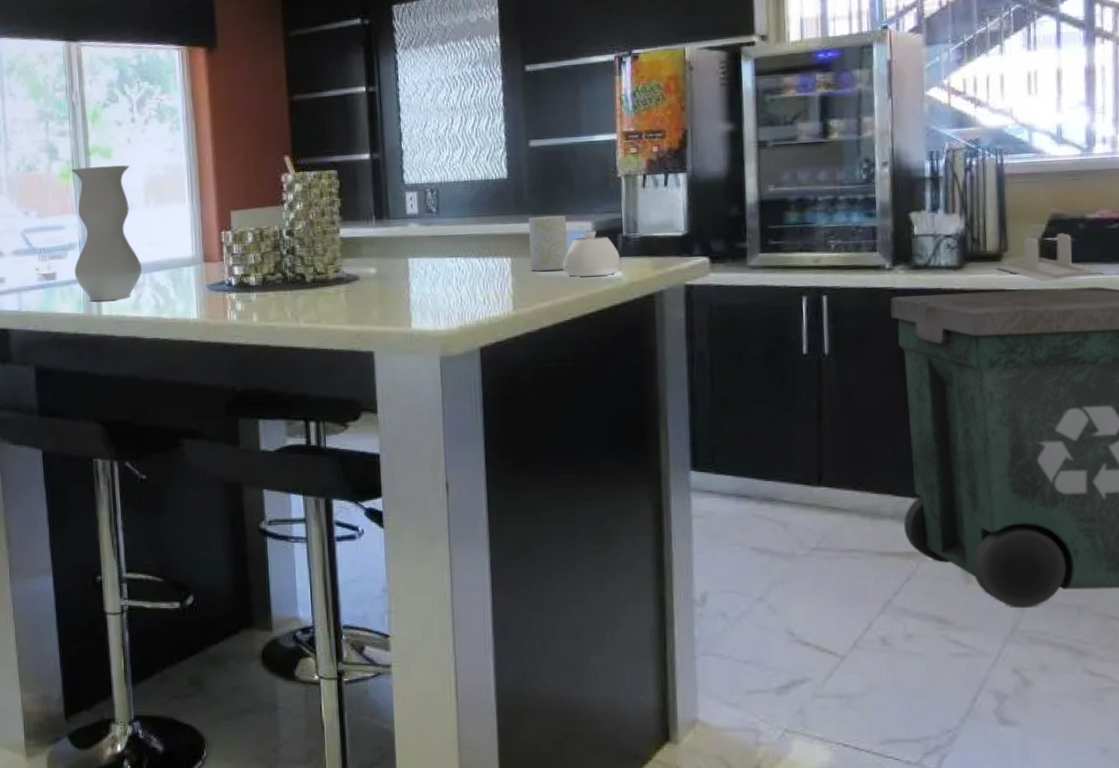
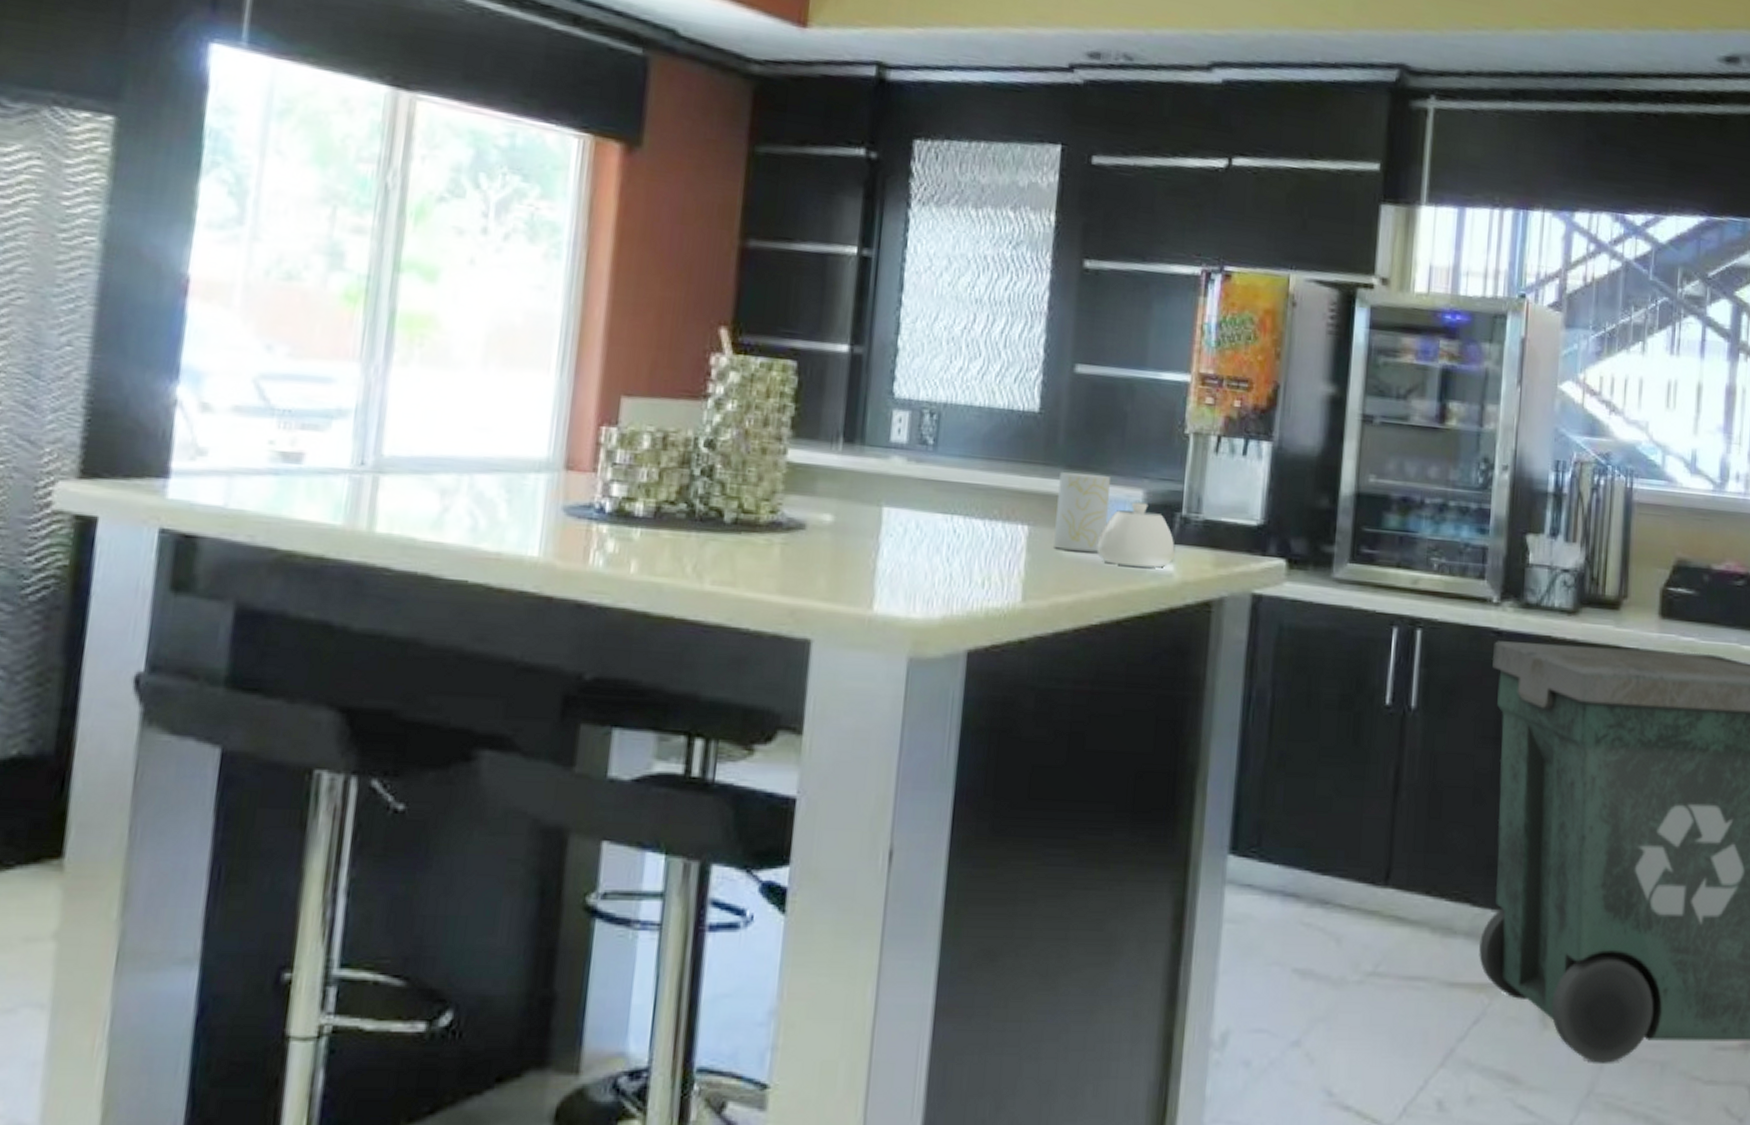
vase: present [71,165,142,302] -> none [337,289,467,512]
napkin holder: present [997,233,1103,281] -> none [1615,584,1724,642]

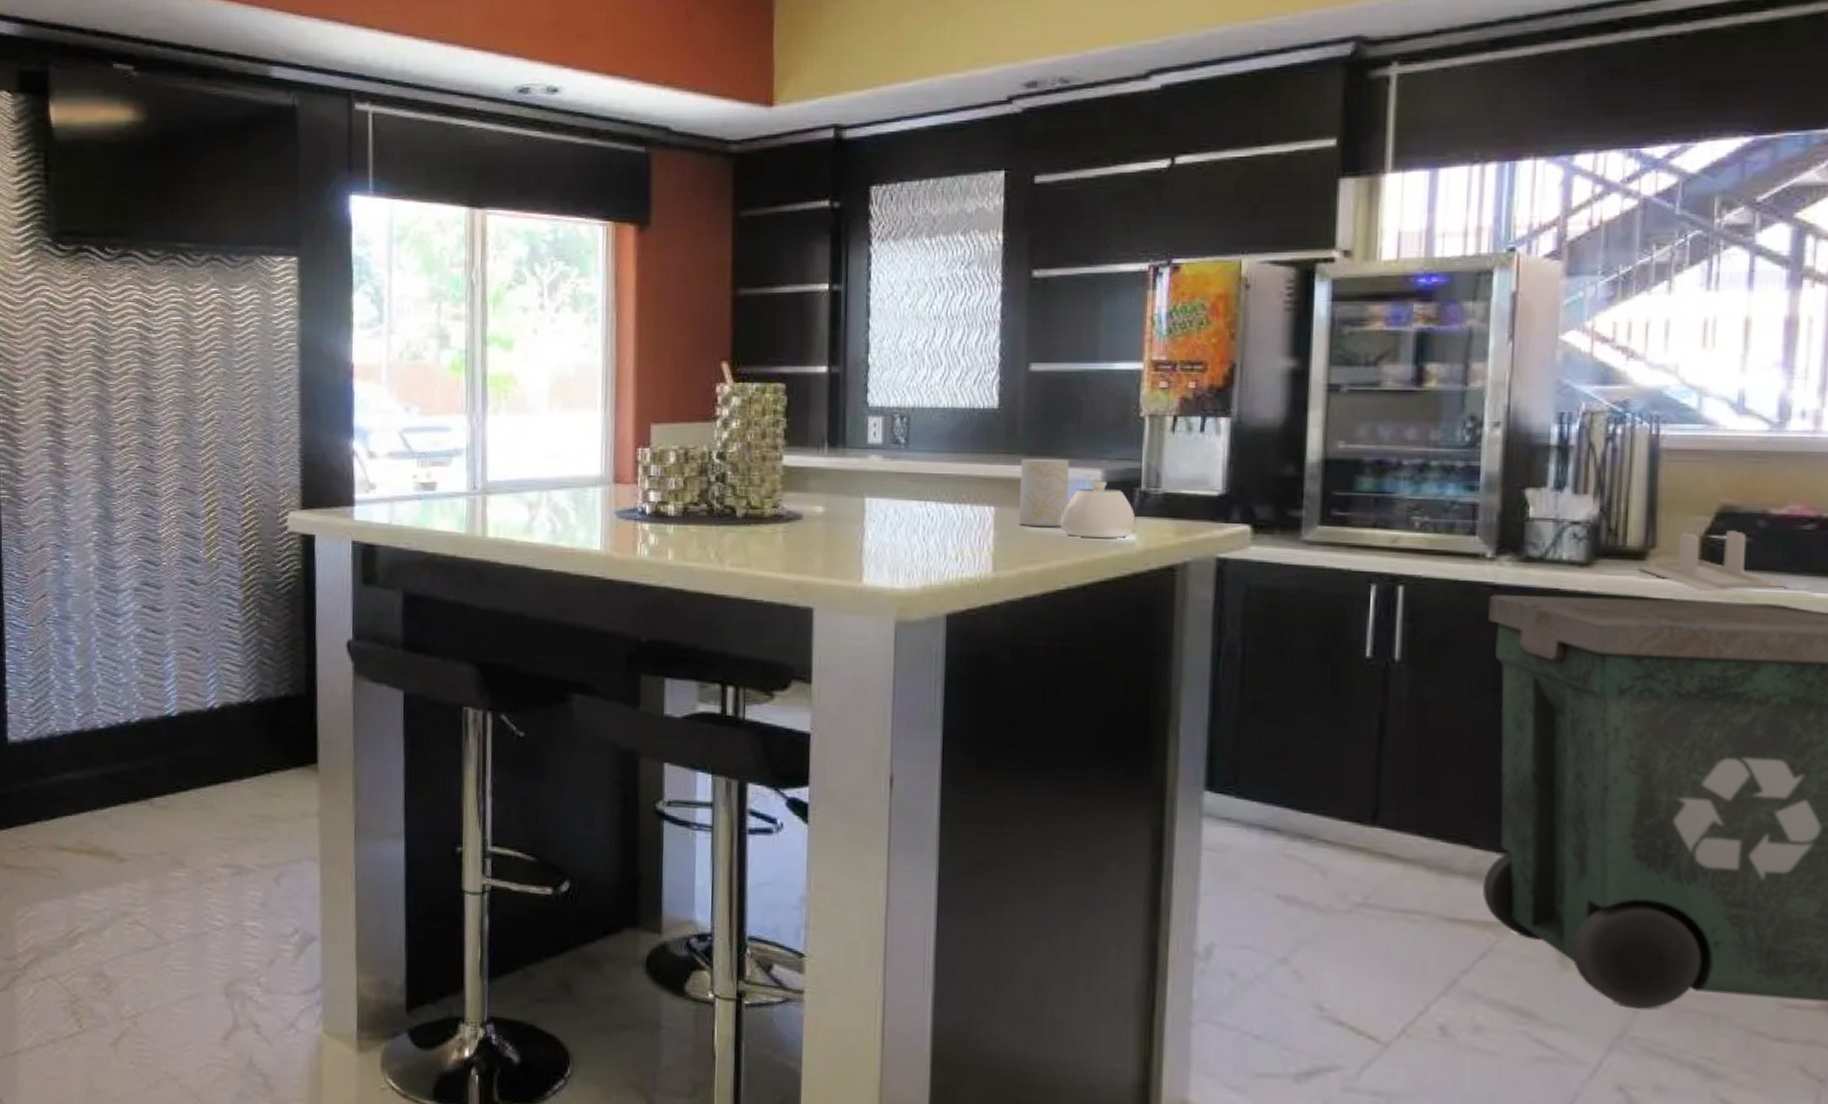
napkin holder: none [1615,584,1724,642] -> present [1640,530,1787,591]

